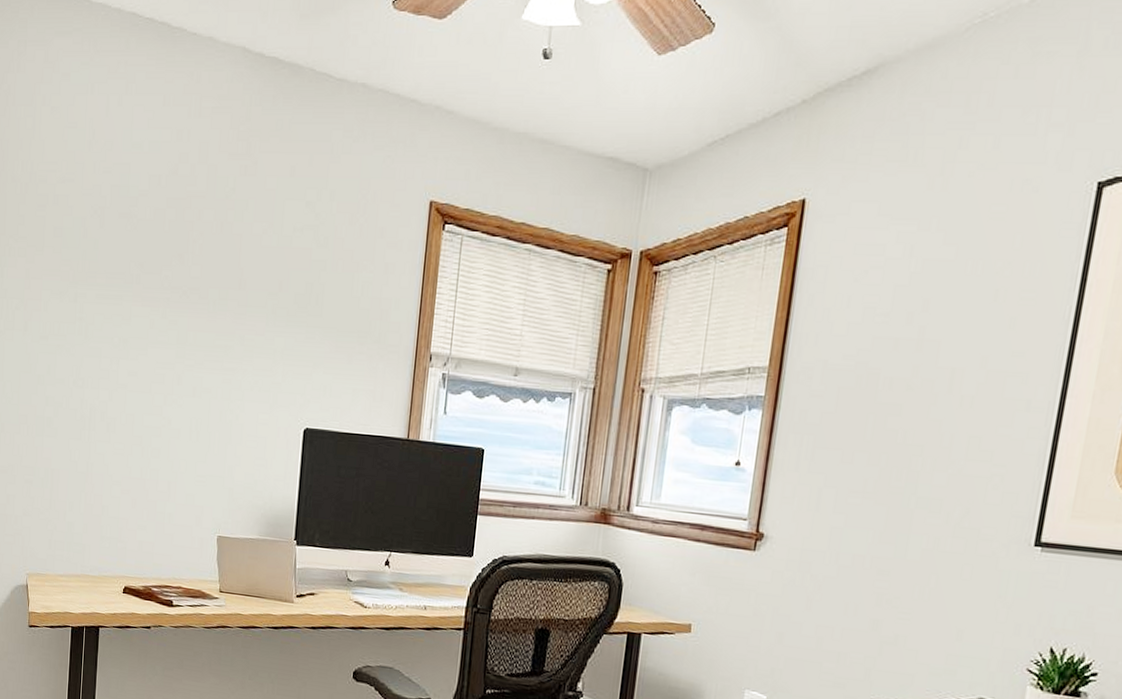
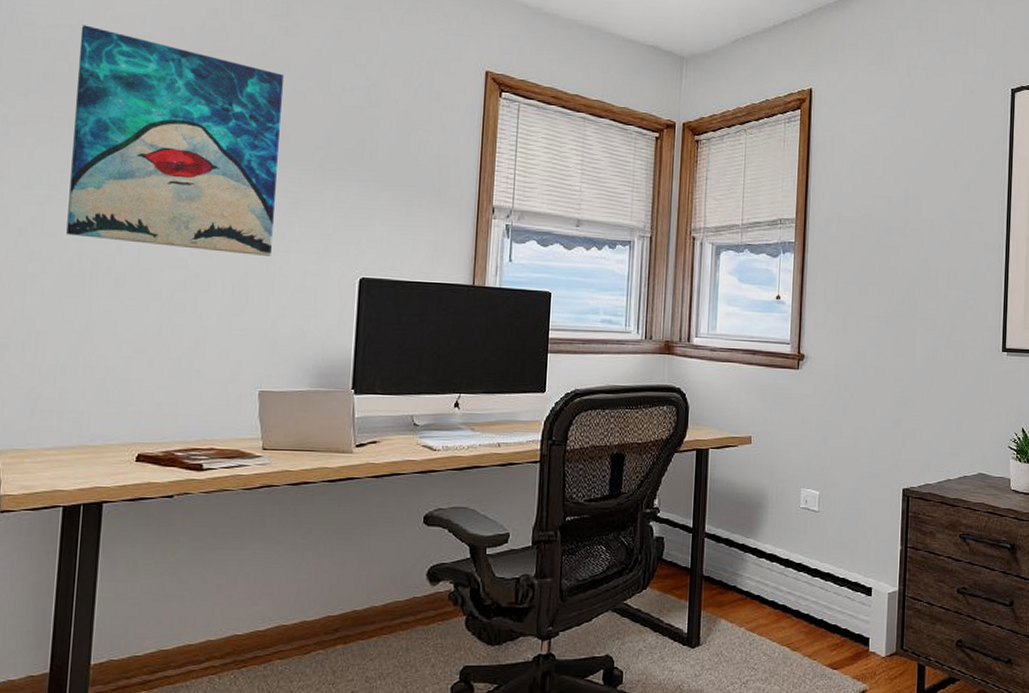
wall art: none [72,178,244,405] -> present [66,25,285,256]

